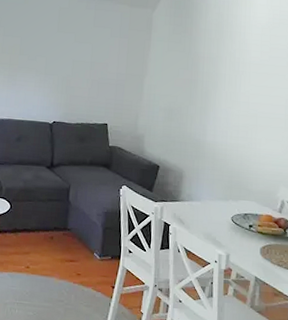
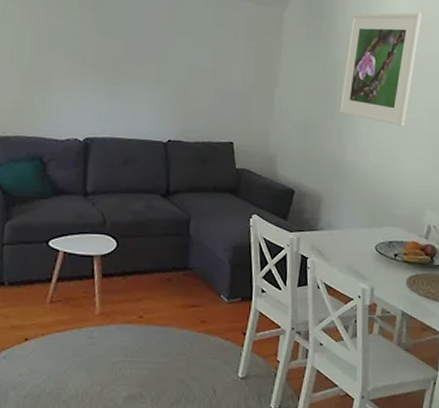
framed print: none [200,8,279,112] -> present [339,12,422,127]

